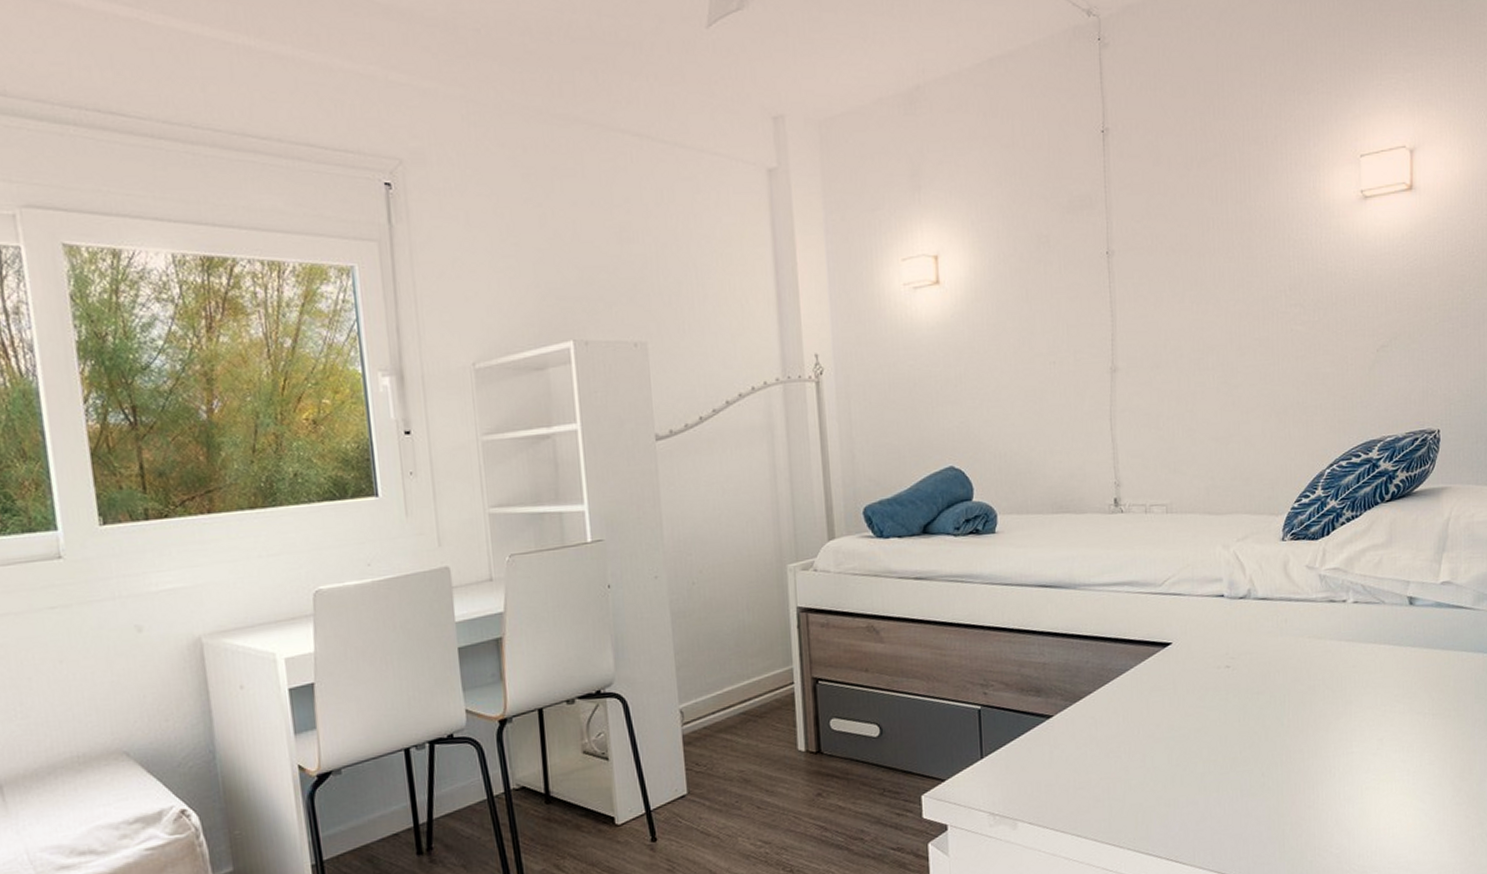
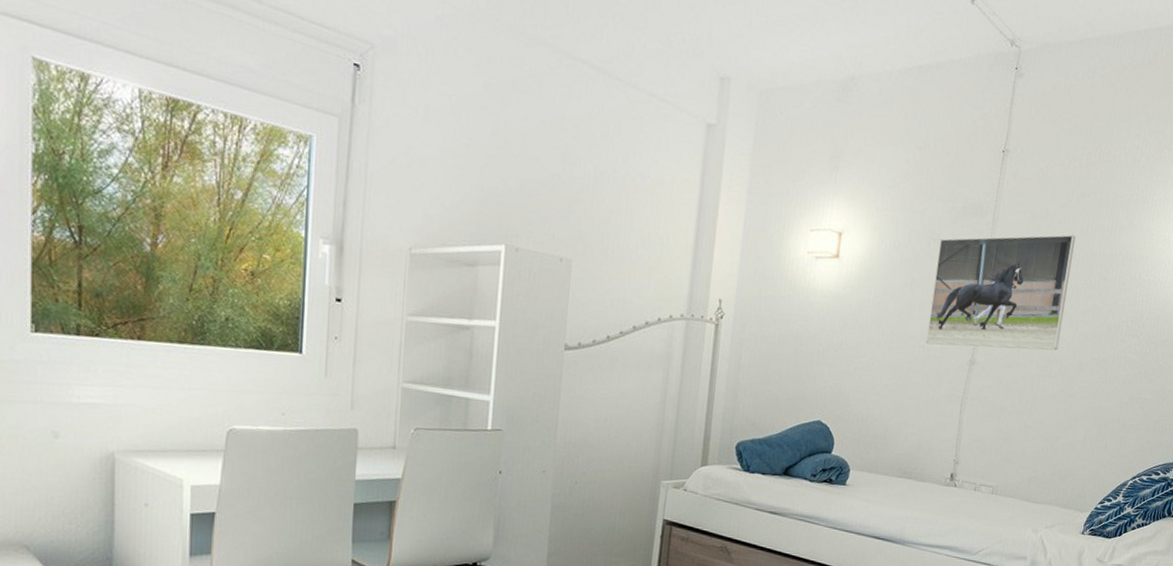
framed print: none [1049,206,1211,359] -> present [926,234,1076,351]

